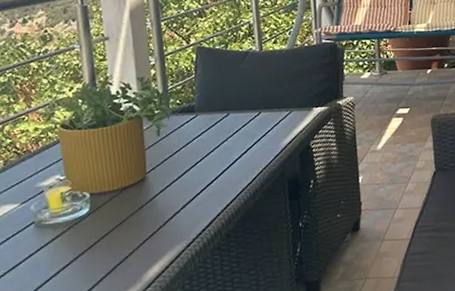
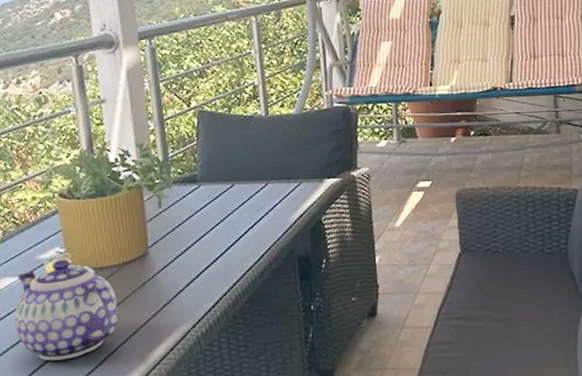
teapot: none [13,185,115,283] -> present [14,259,118,361]

